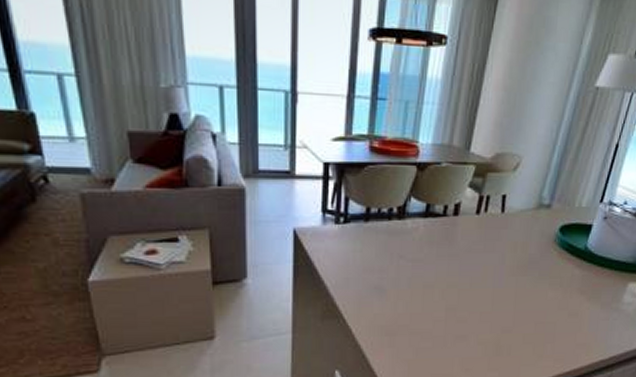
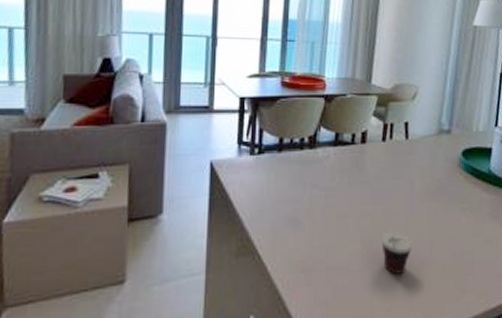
cup: none [465,301,497,340] -> present [381,231,413,274]

